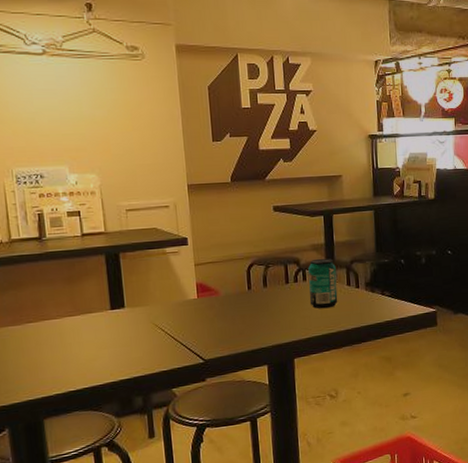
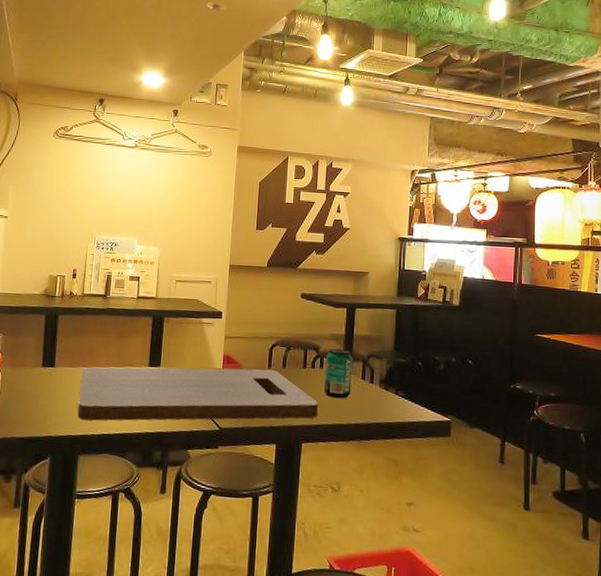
cutting board: none [29,290,306,381] -> present [77,367,318,421]

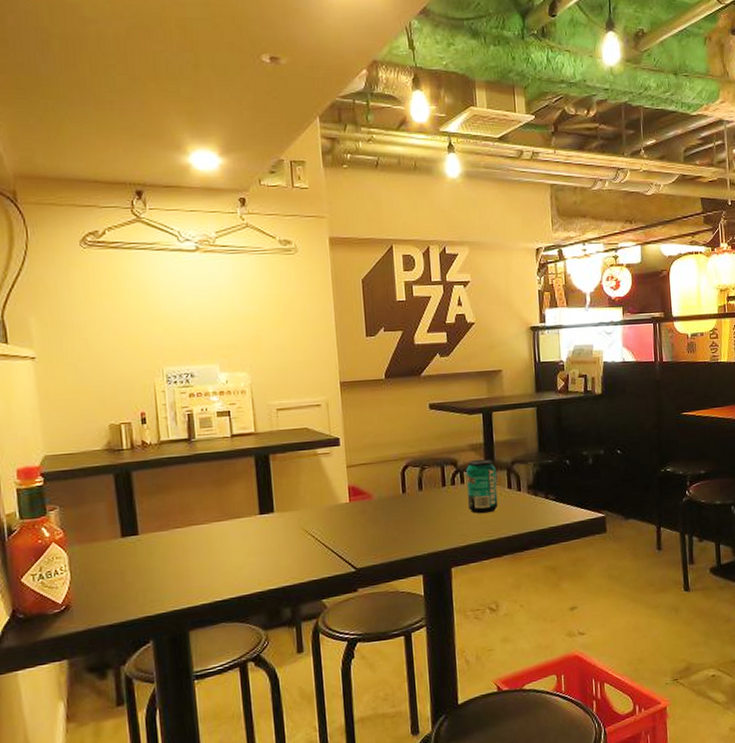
cutting board: present [77,367,318,421] -> none [176,494,464,590]

